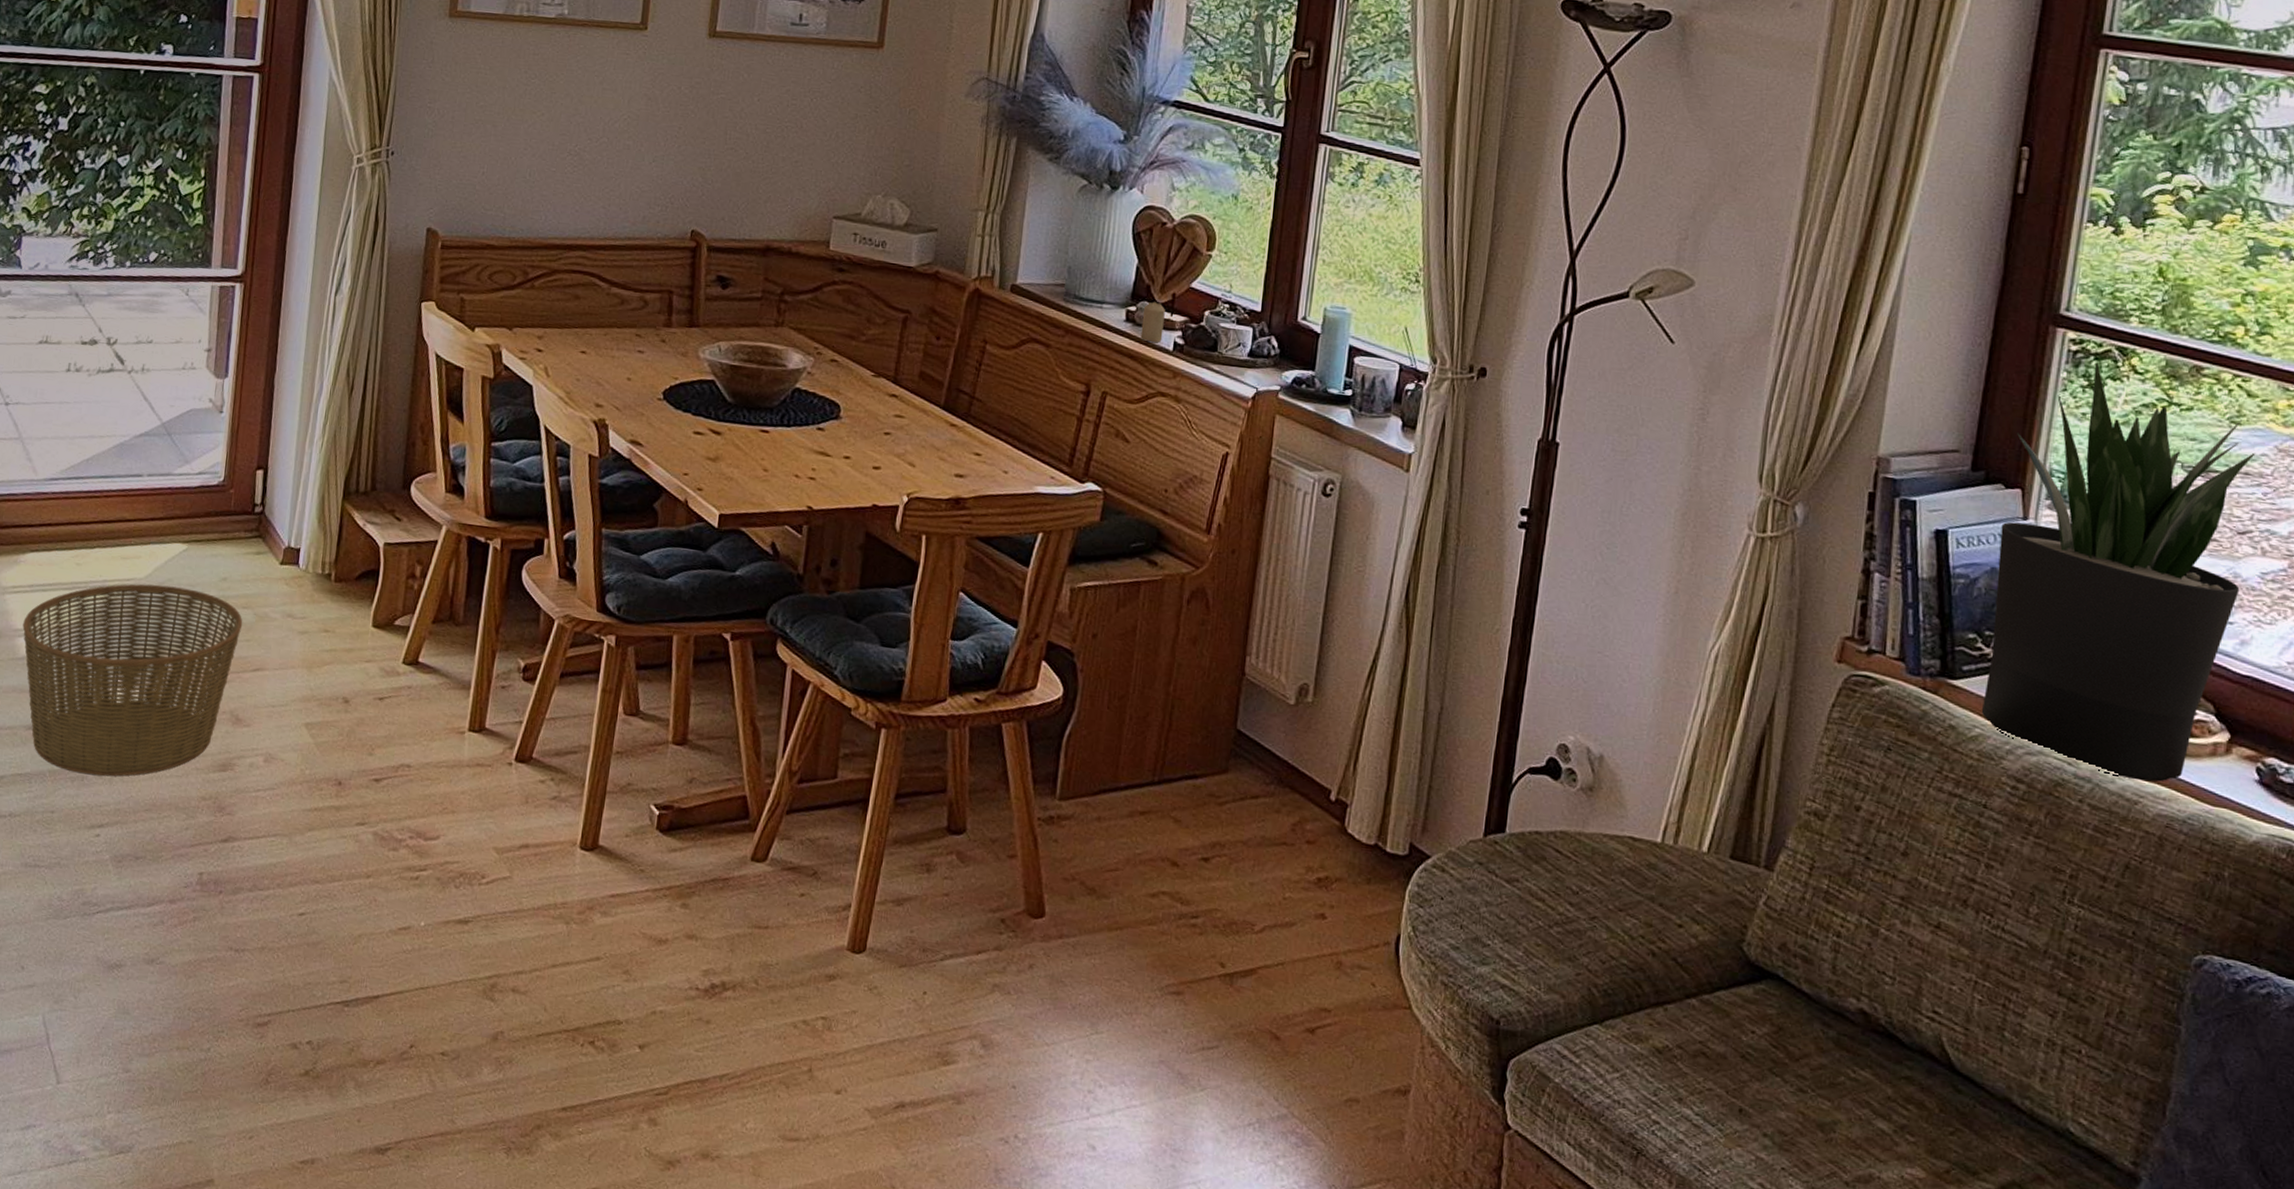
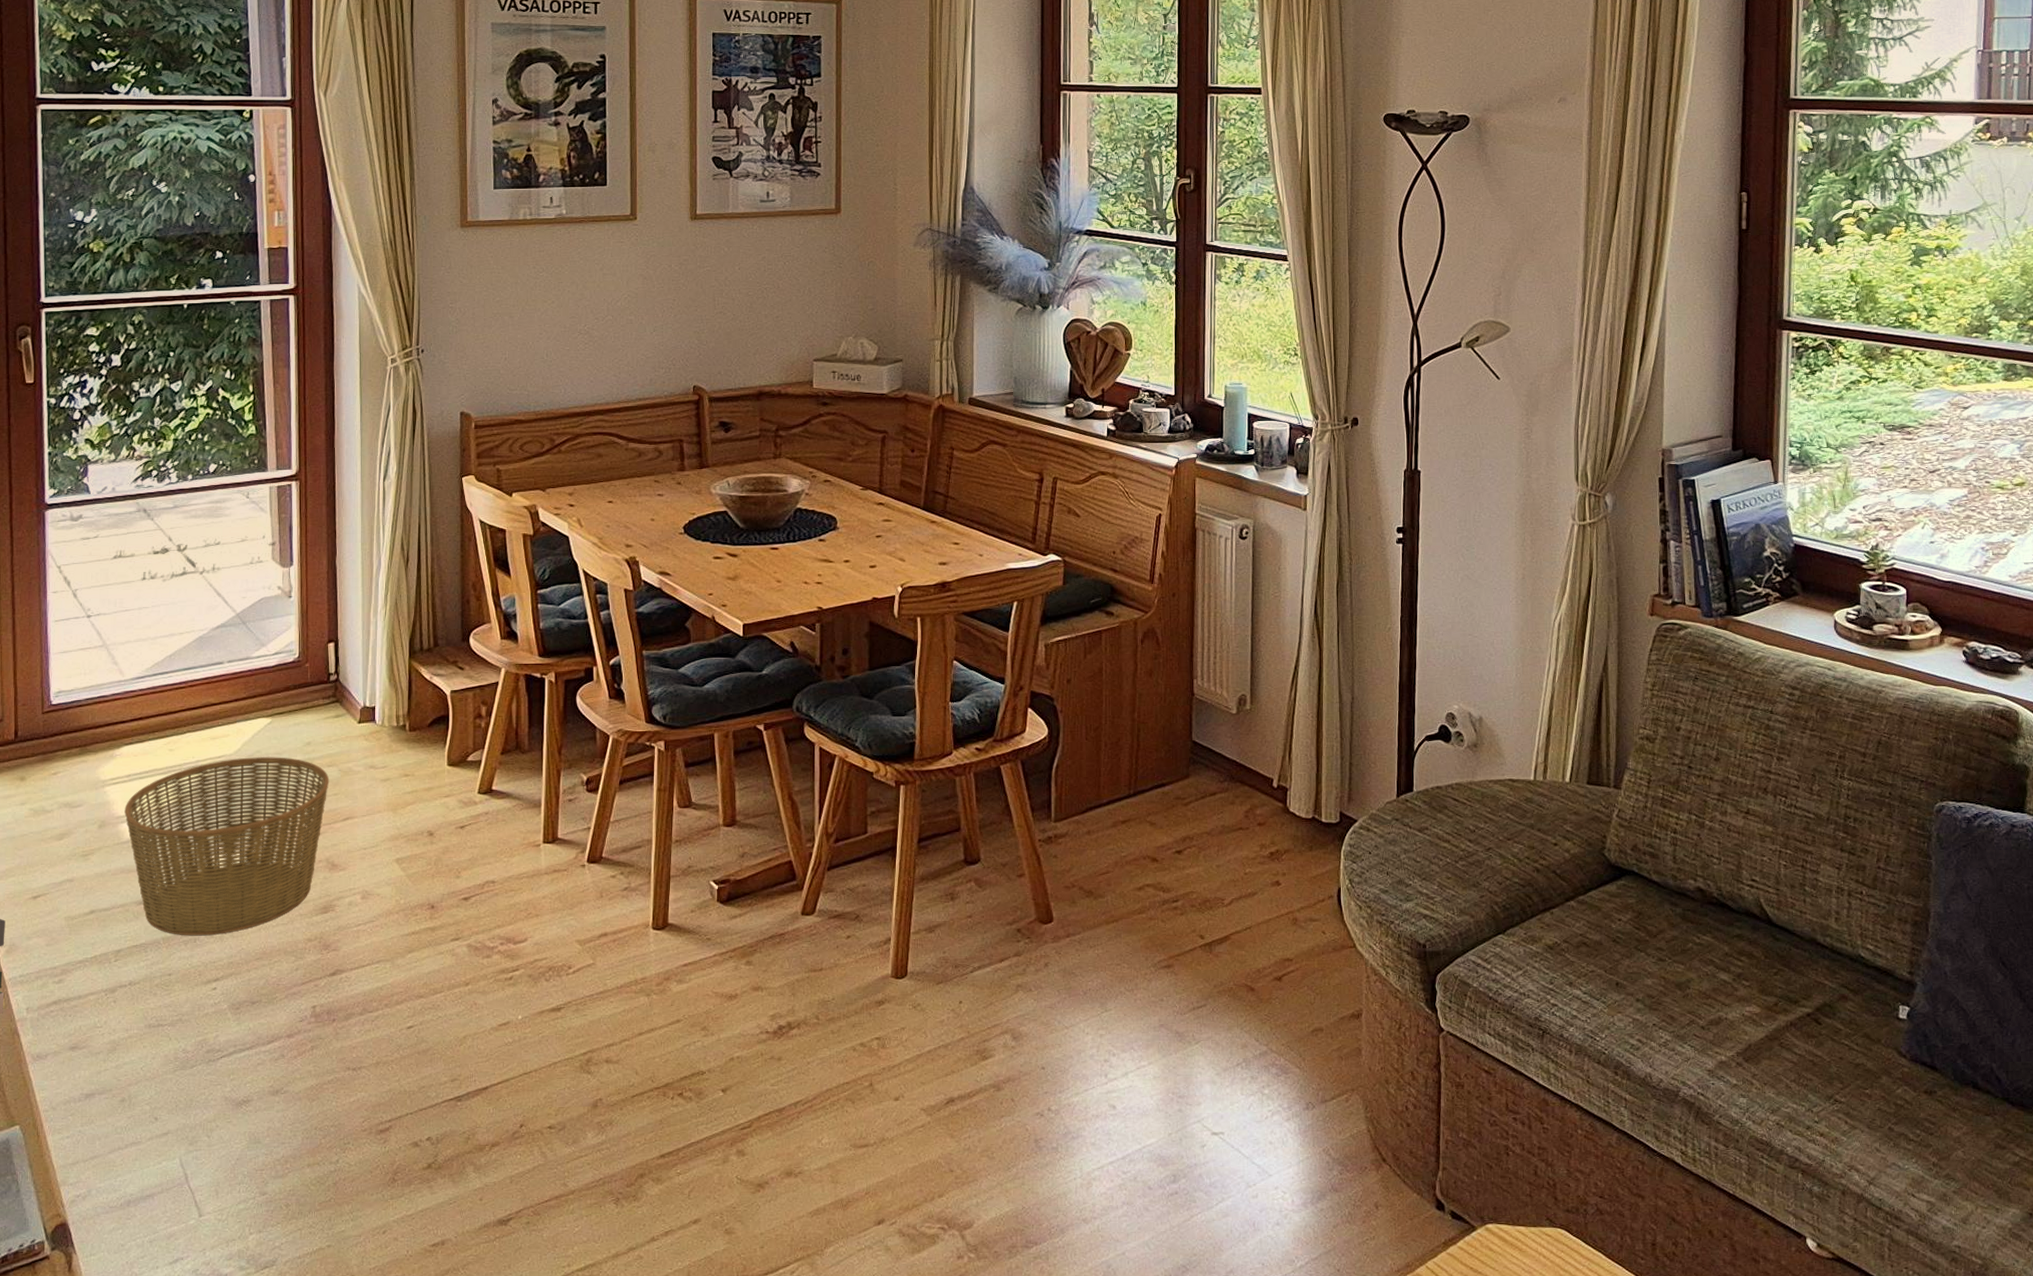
candle: present [1140,301,1165,343] -> none [1079,398,1098,432]
planter: present [1981,362,2256,782] -> none [1759,354,1936,674]

